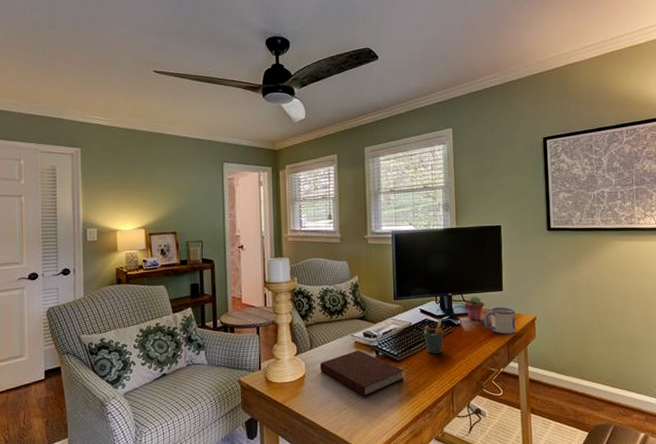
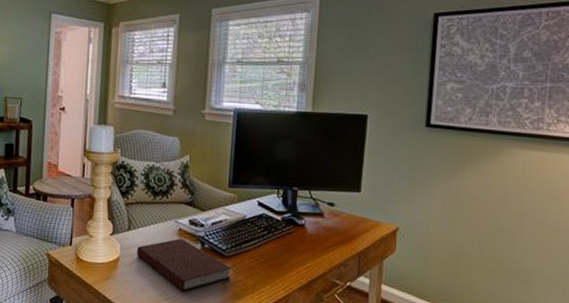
pen holder: present [423,319,443,355] -> none [258,216,283,256]
potted succulent: present [464,296,484,320] -> none [312,193,335,223]
mug: present [484,307,516,335] -> none [333,210,373,245]

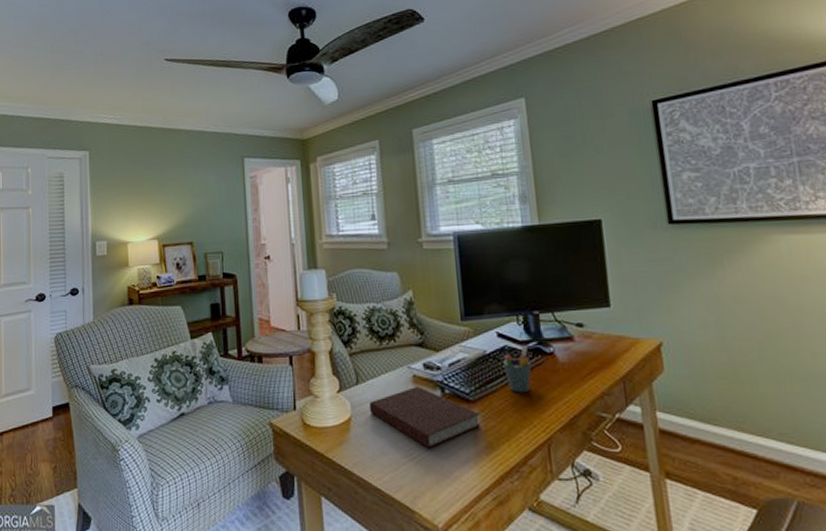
pen holder: none [258,216,283,256] -> present [502,346,531,393]

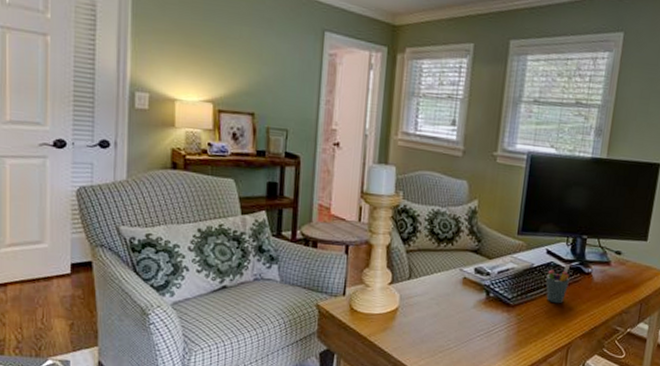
notebook: present [369,385,481,449] -> none [416,287,517,342]

